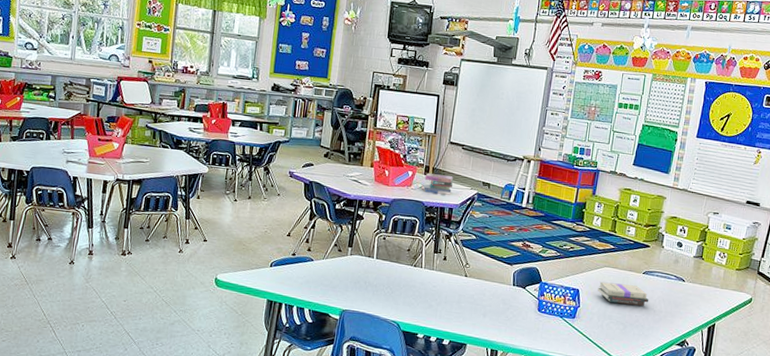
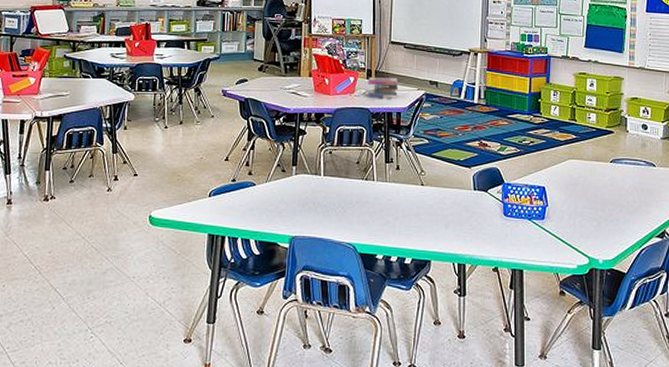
books: present [597,281,649,306] -> none [564,176,621,199]

